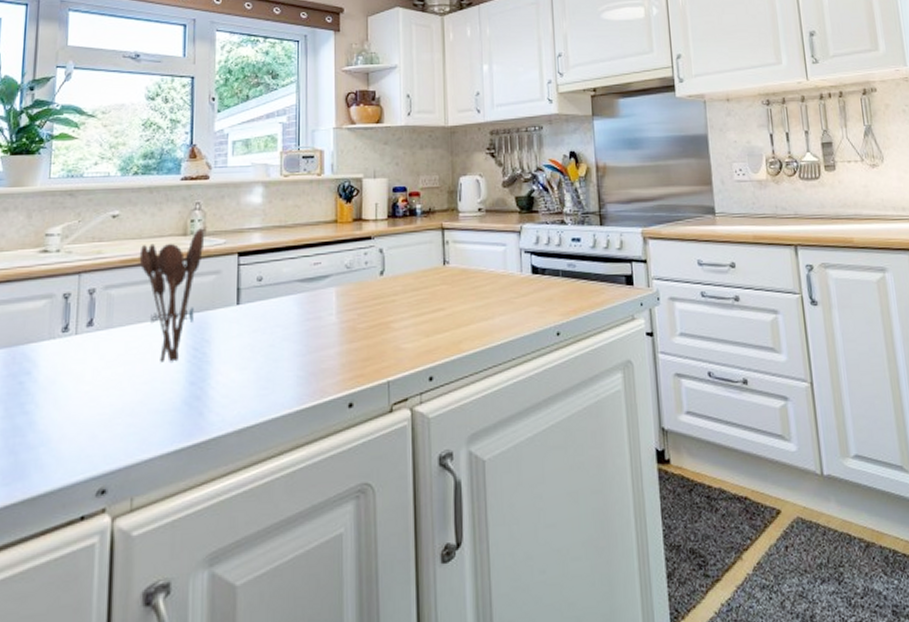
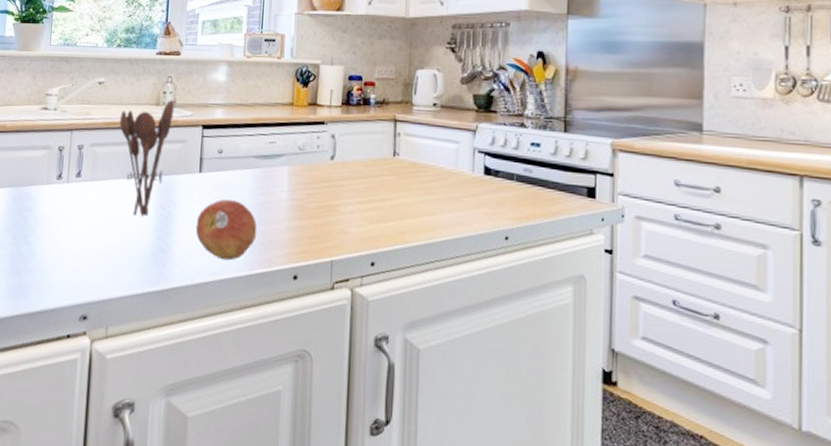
fruit: none [235,329,306,399] -> present [195,199,258,261]

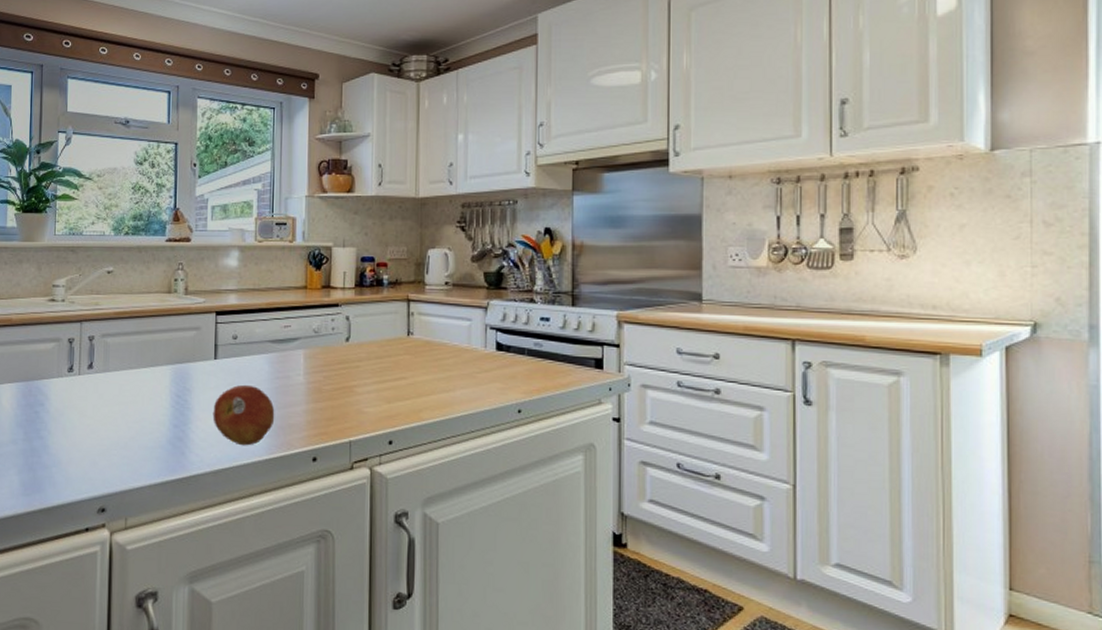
utensil holder: present [119,100,175,218] -> none [130,287,187,407]

